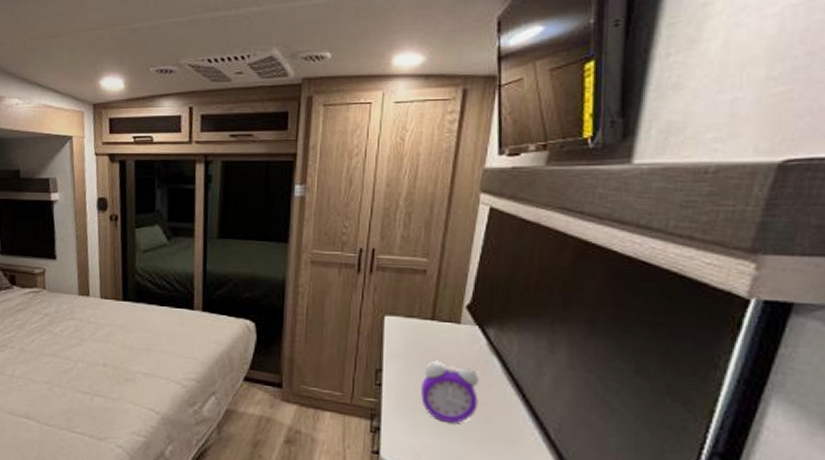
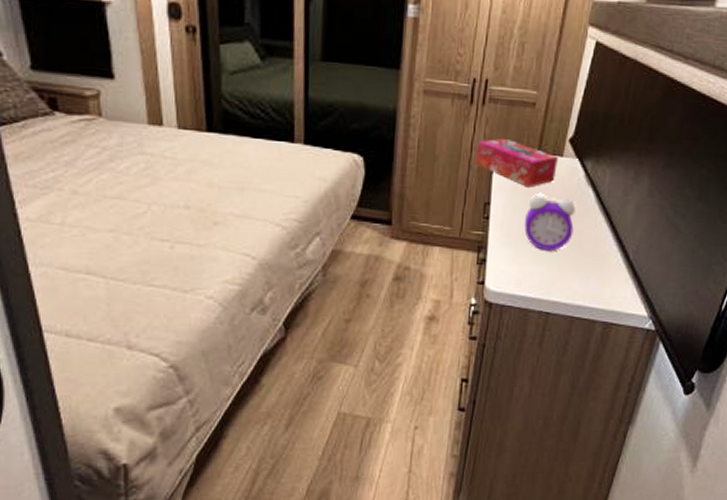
tissue box: none [365,304,455,355] -> present [476,137,558,188]

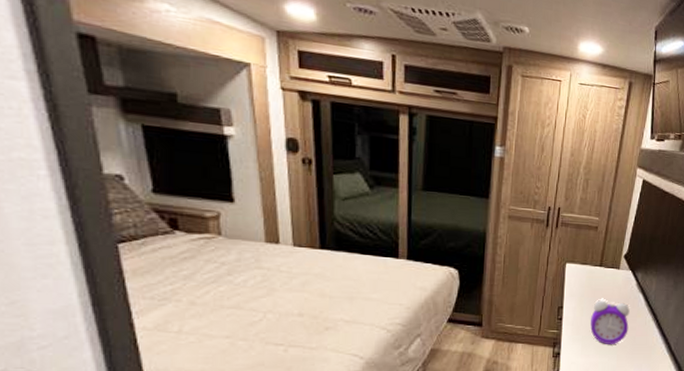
tissue box: present [476,137,558,188] -> none [551,254,616,294]

